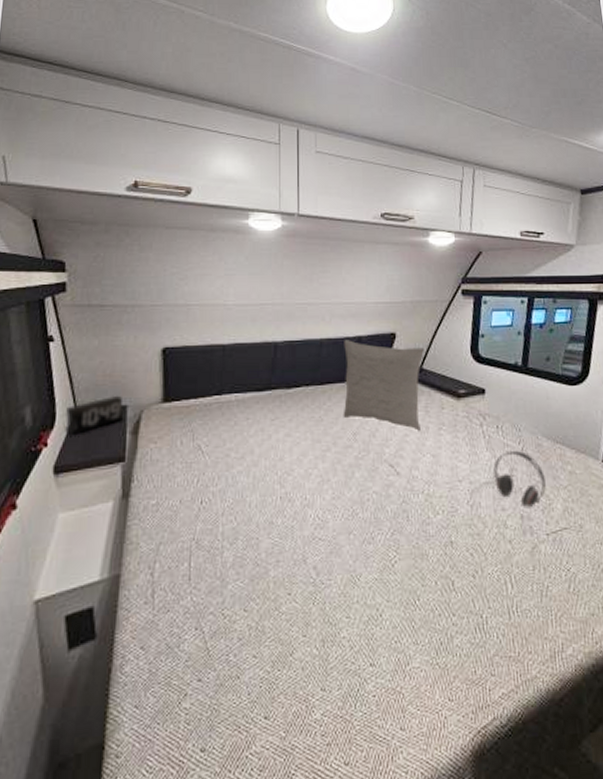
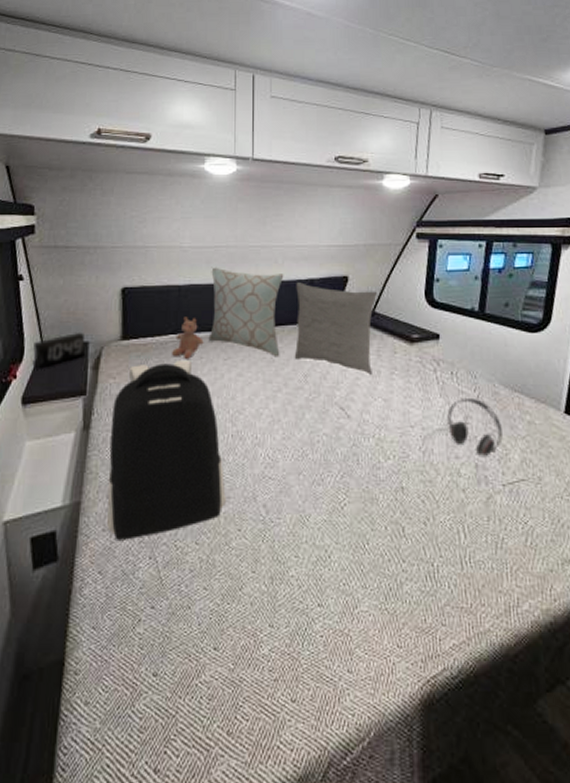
backpack: none [149,422,275,613] -> present [107,360,226,540]
stuffed animal: none [217,377,250,420] -> present [172,317,204,359]
pillow: none [255,325,332,415] -> present [208,267,284,356]

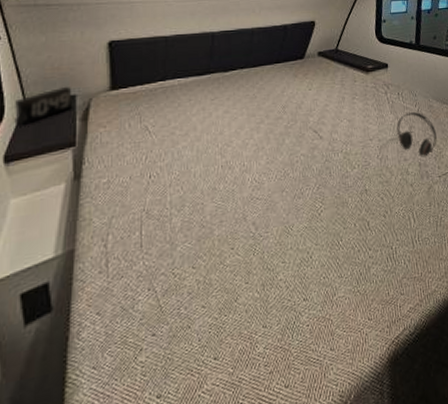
backpack: present [107,360,226,540] -> none [102,103,219,279]
stuffed animal: present [172,317,204,359] -> none [162,64,192,103]
pillow: present [208,267,284,356] -> none [195,18,262,93]
pillow: present [294,282,377,375] -> none [272,28,339,101]

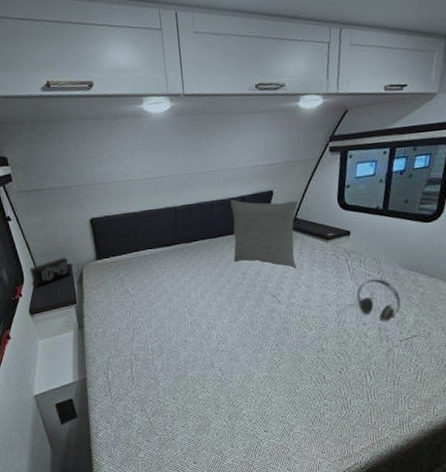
pillow: none [272,28,339,101] -> present [230,200,298,269]

